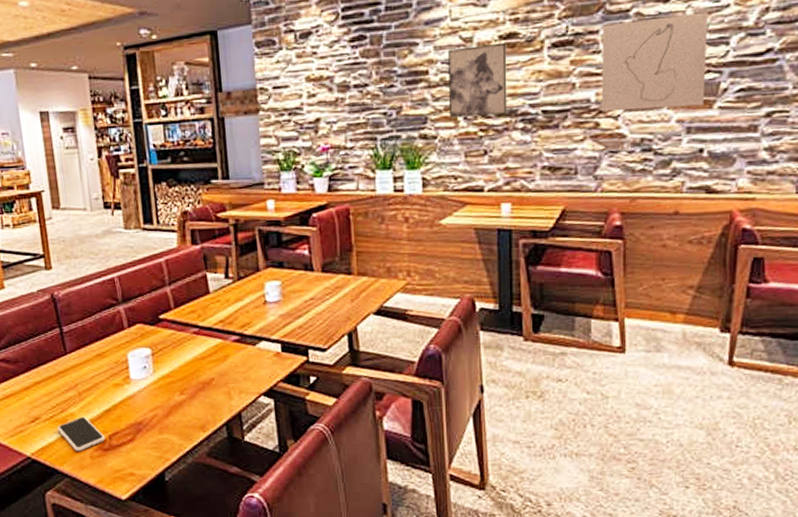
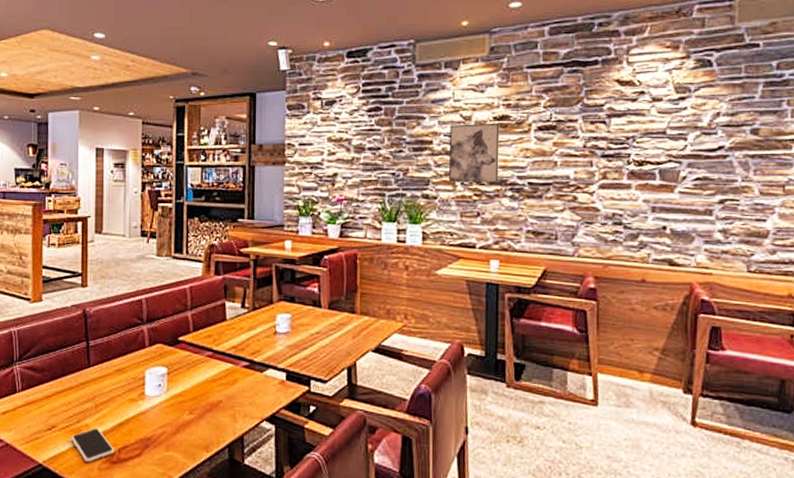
wall art: present [601,12,708,112] -> none [578,112,669,190]

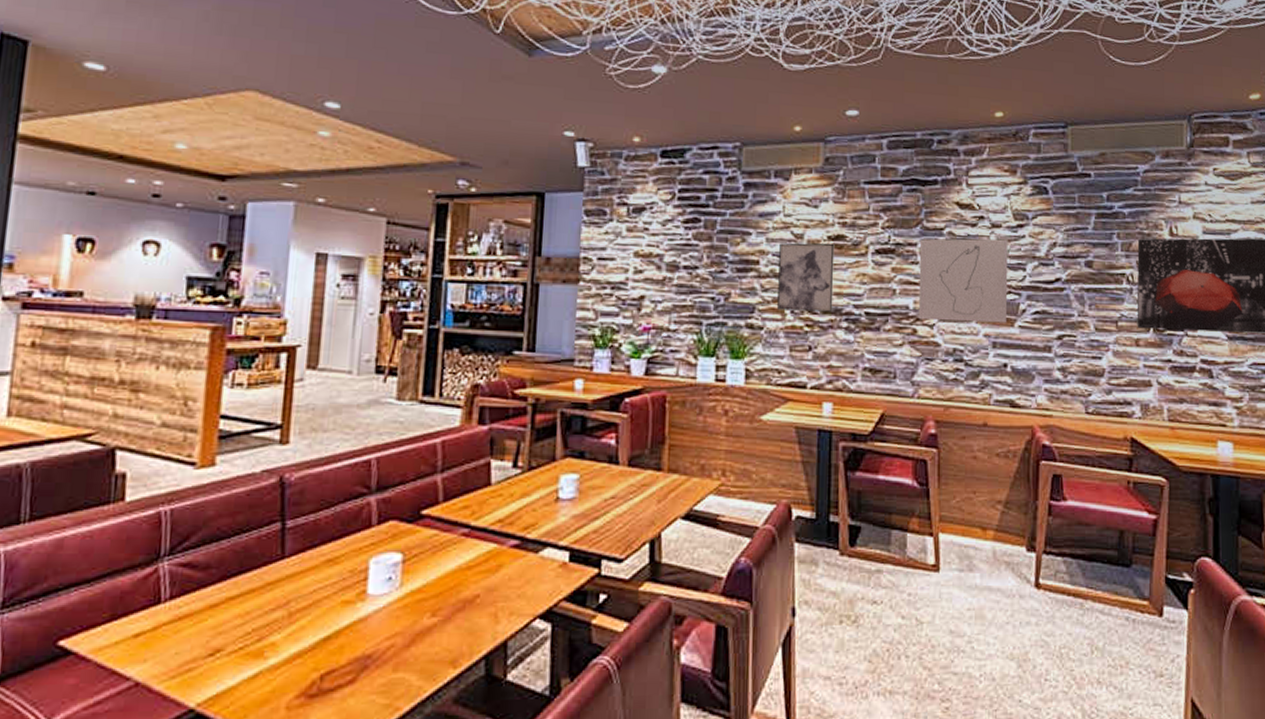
smartphone: present [71,428,115,463] -> none [246,647,315,700]
wall art: none [578,112,669,190] -> present [918,238,1008,323]

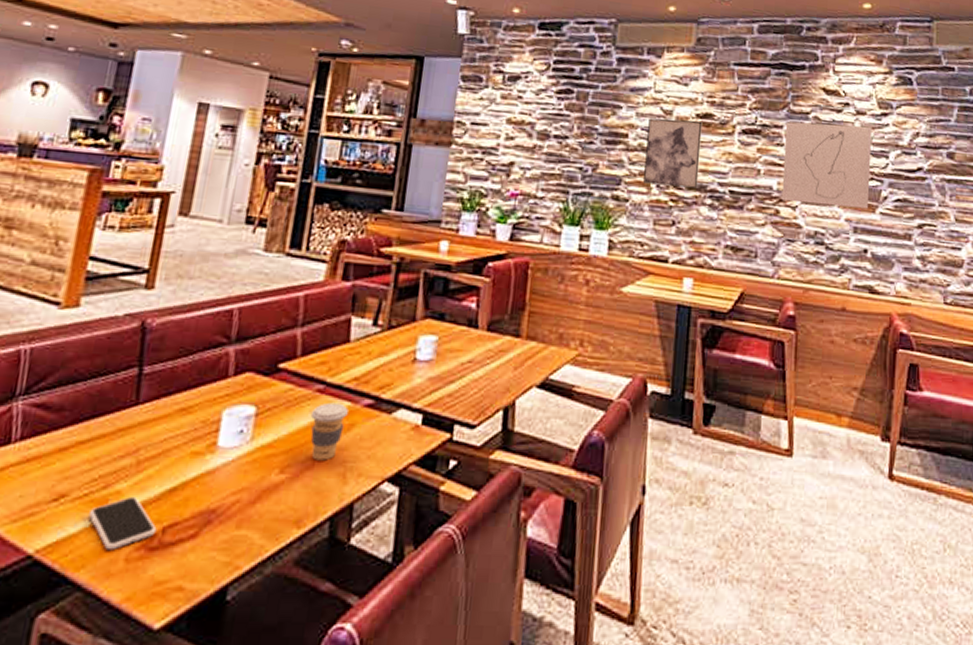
smartphone: none [246,647,315,700] -> present [89,496,157,551]
coffee cup: none [457,545,495,602] -> present [310,402,348,461]

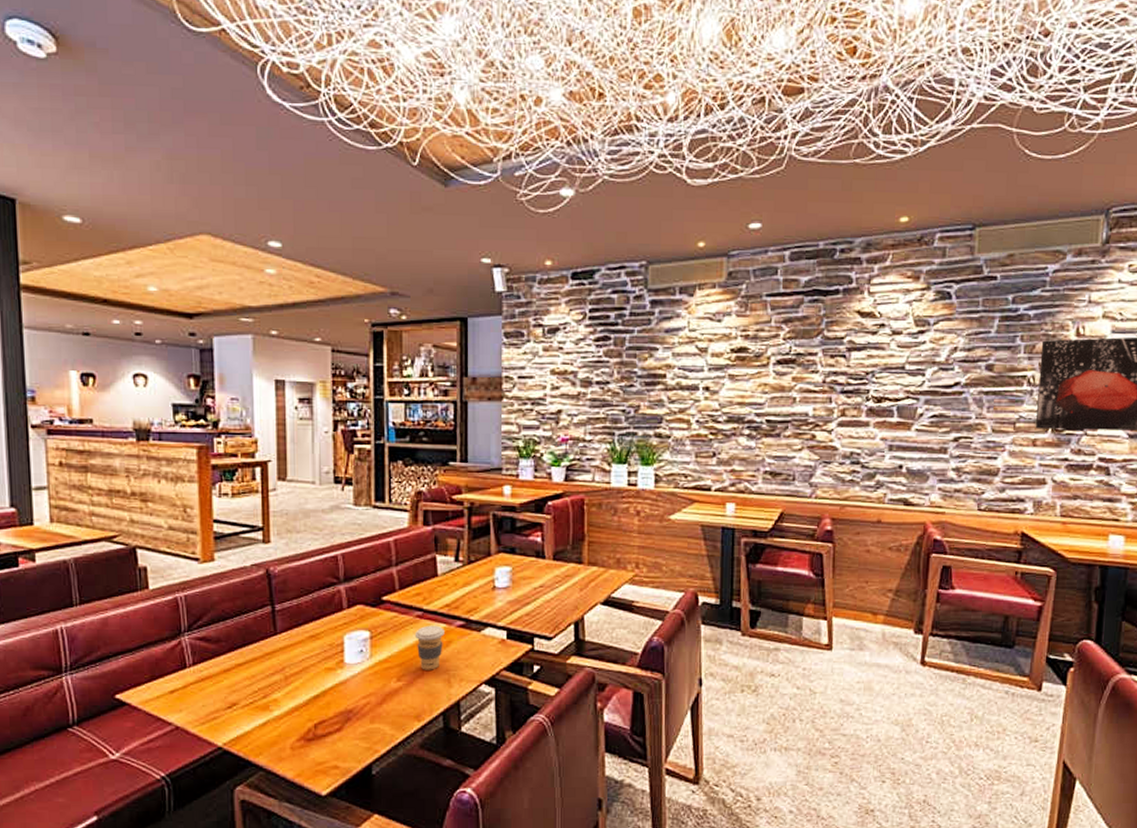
smartphone: present [89,496,157,551] -> none [257,702,310,742]
wall art: present [643,118,703,189] -> none [684,355,737,421]
wall art: present [781,122,872,209] -> none [817,345,908,427]

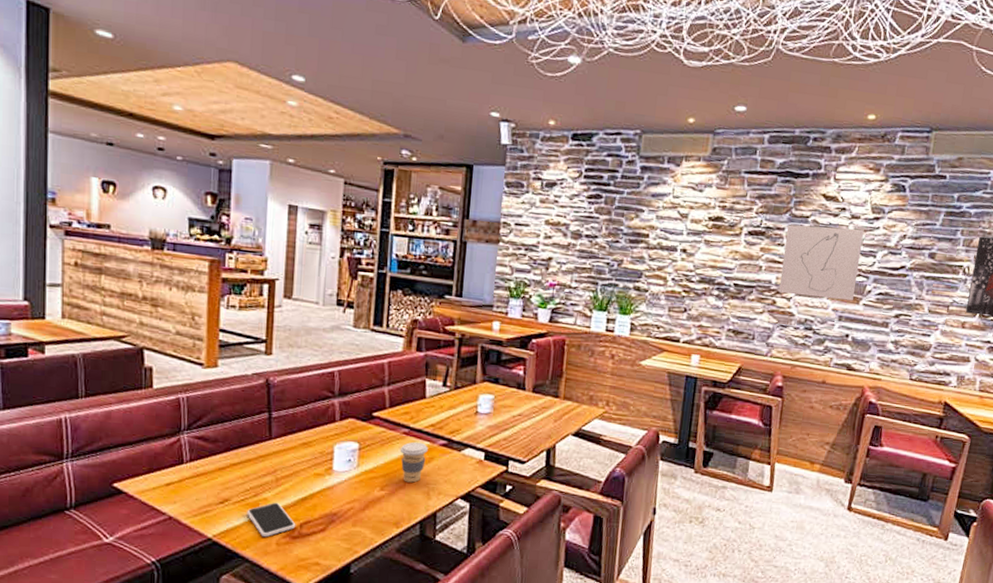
smartphone: none [257,702,310,742] -> present [247,502,296,538]
wall art: none [817,345,908,427] -> present [778,224,864,301]

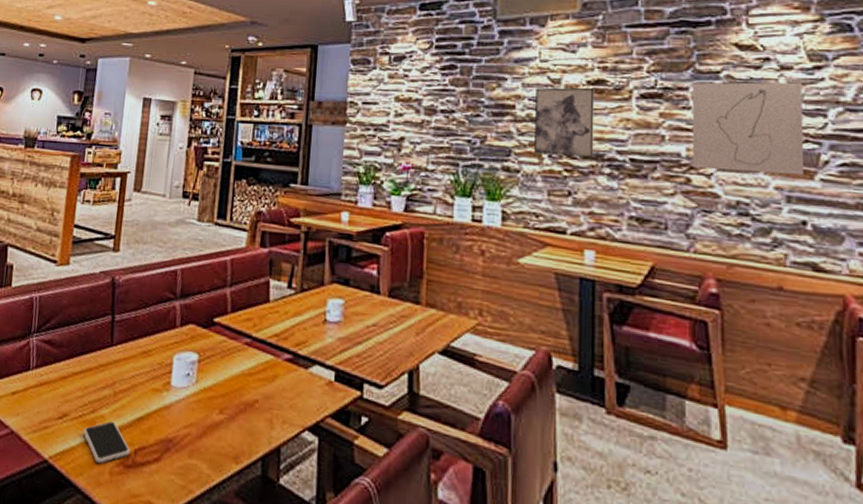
coffee cup: present [400,442,428,483] -> none [241,354,272,407]
wall art: none [661,220,714,282] -> present [534,87,595,158]

